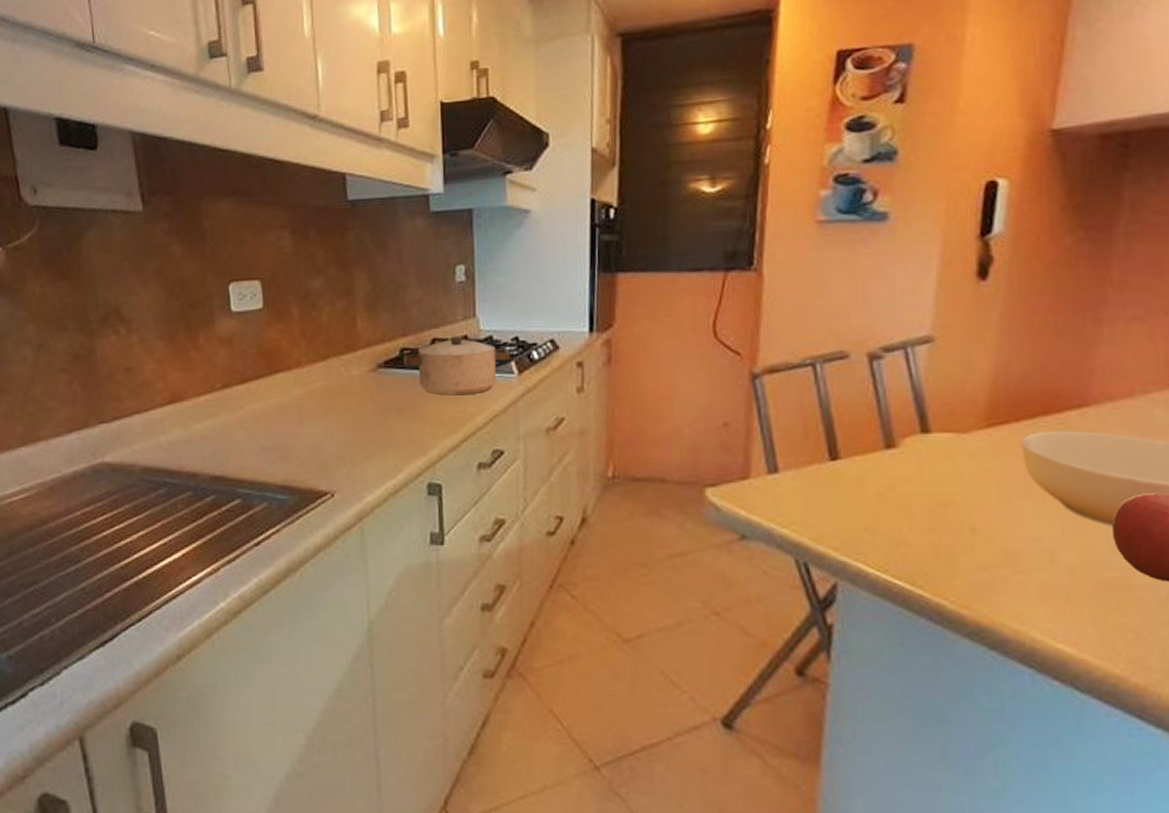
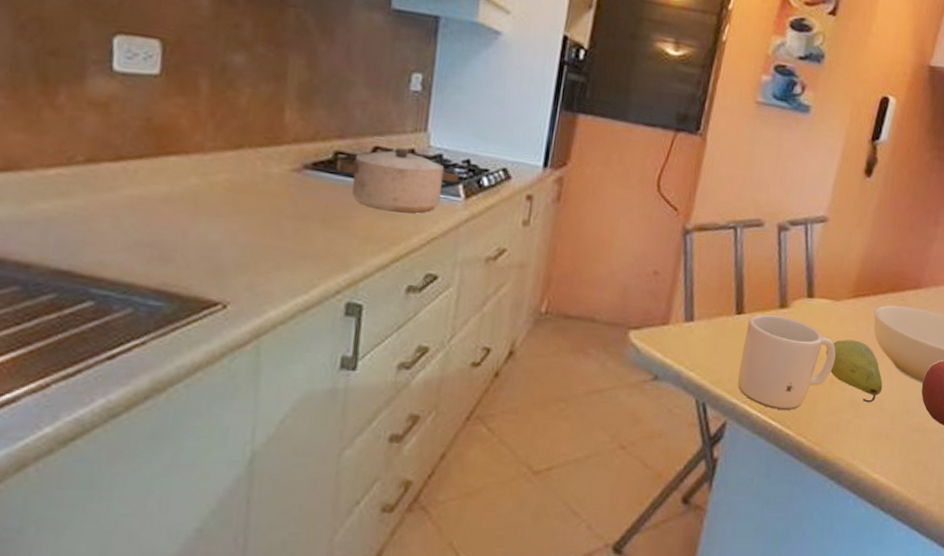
mug: none [843,457,973,567] -> present [737,313,836,410]
fruit: none [957,478,1050,554] -> present [825,339,883,403]

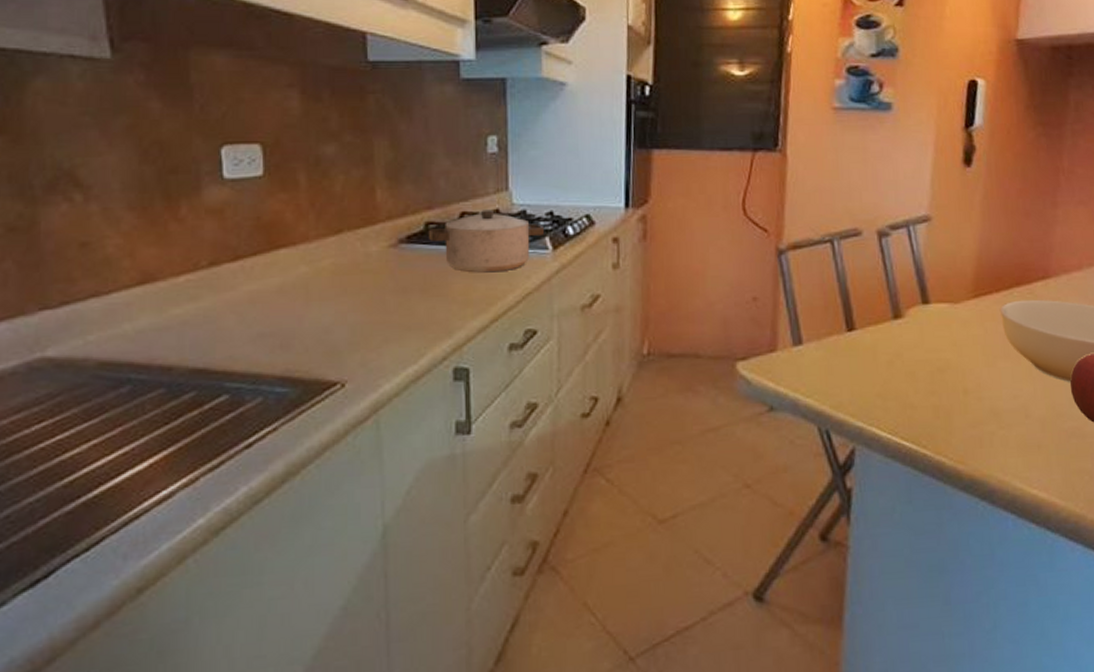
mug: present [737,313,836,410] -> none [859,326,965,429]
fruit: present [825,339,883,403] -> none [952,343,1025,411]

